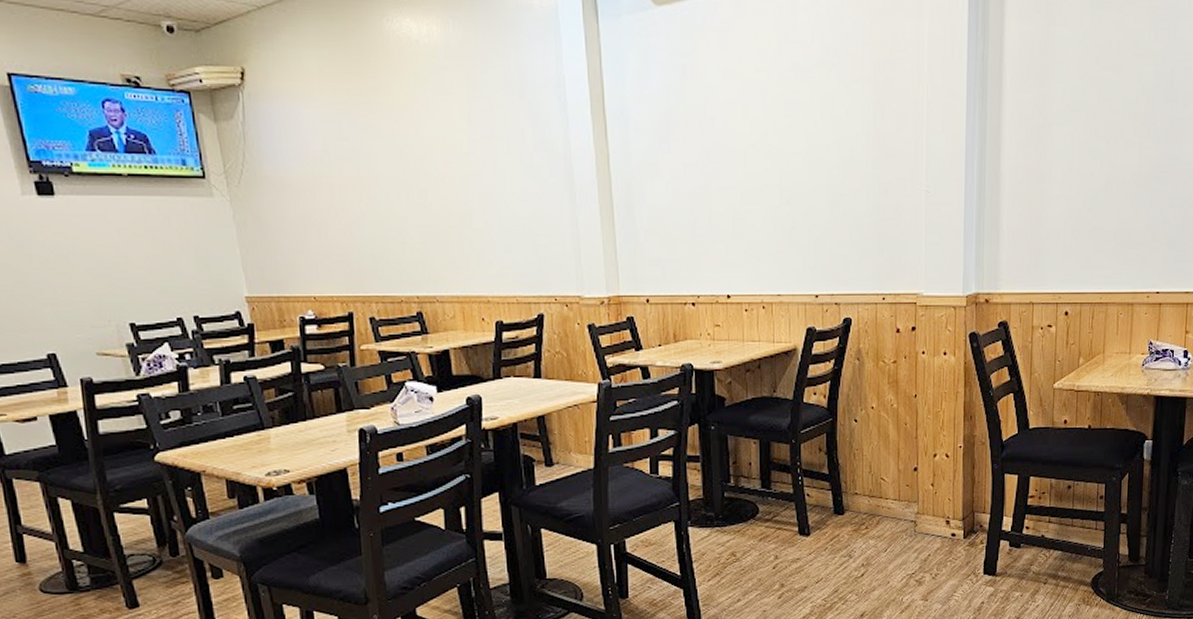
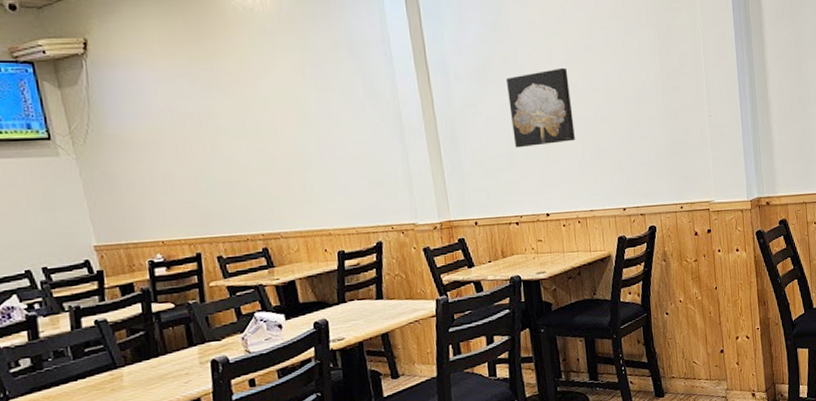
wall art: none [692,124,766,217] -> present [505,67,575,148]

